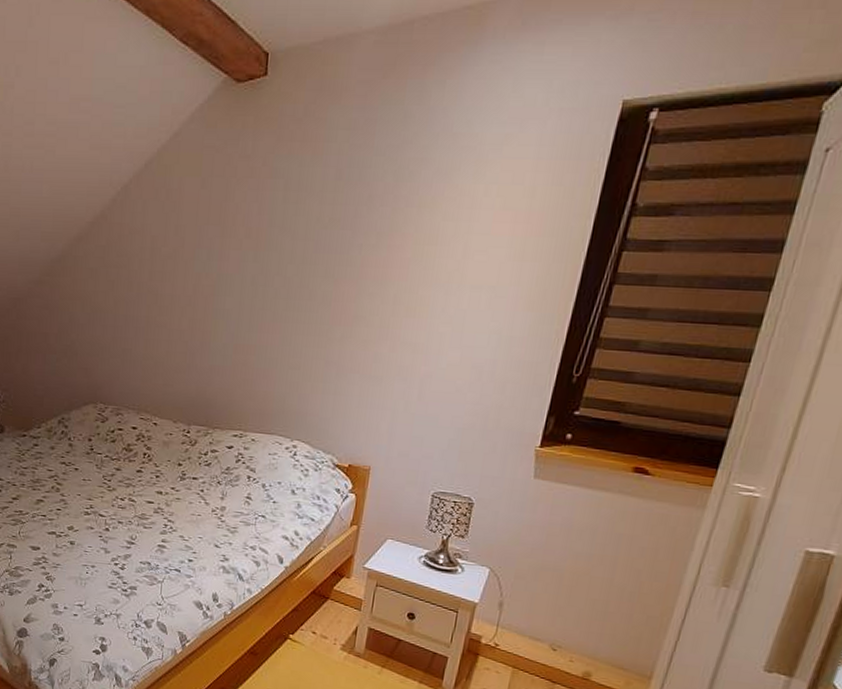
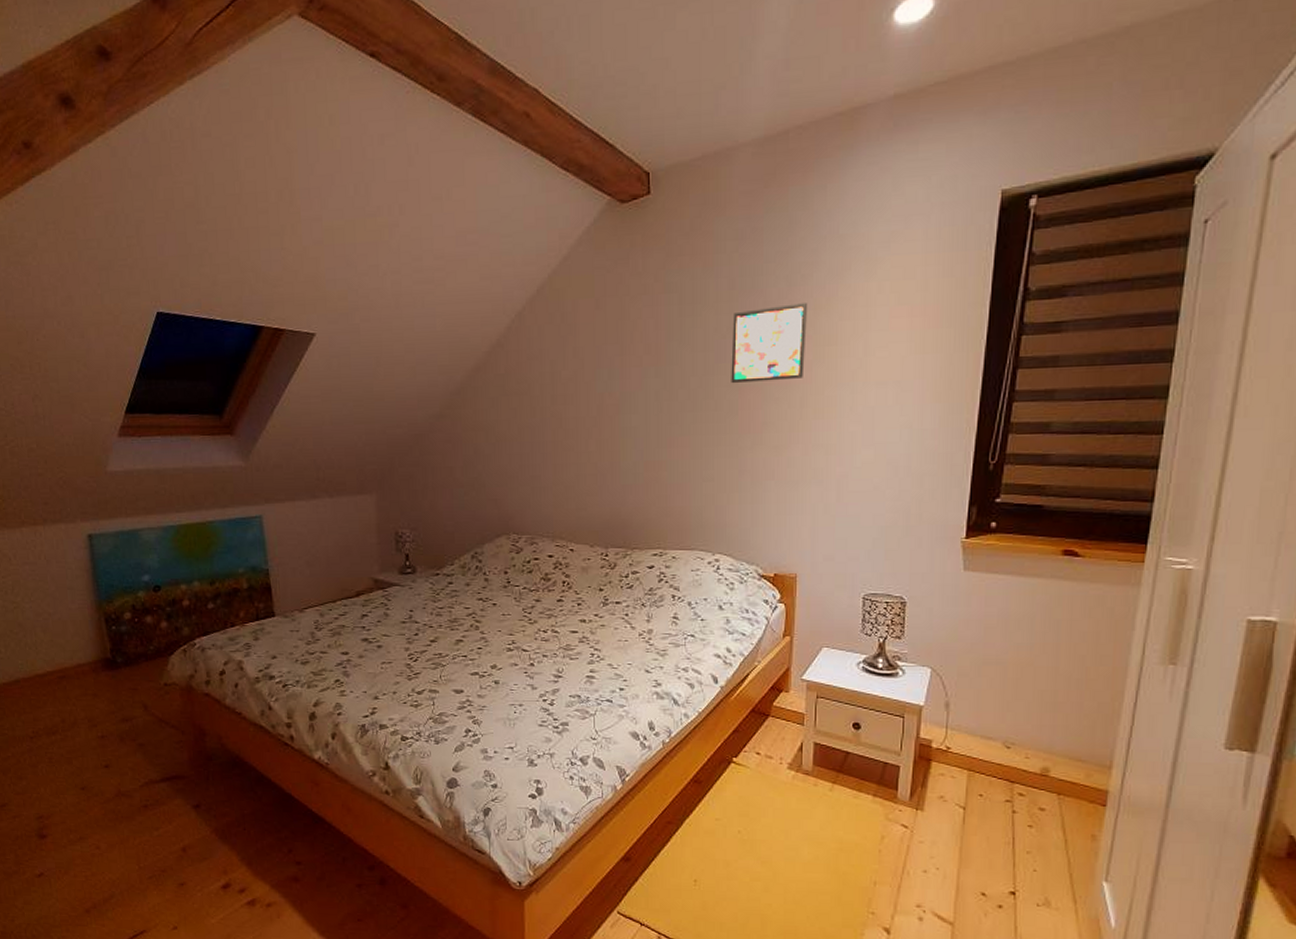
wall art: none [327,200,412,276] -> present [731,303,807,384]

